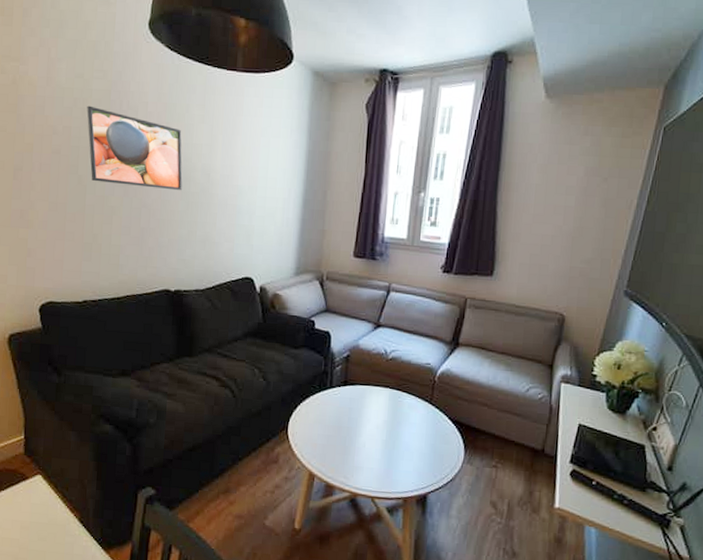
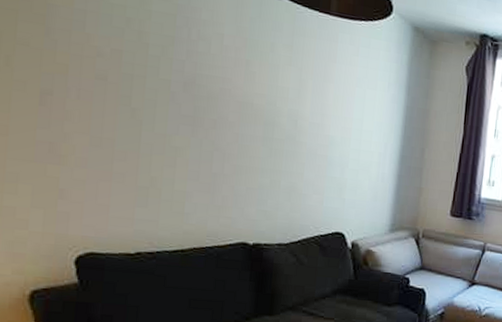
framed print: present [86,105,183,191] -> none [143,28,265,136]

